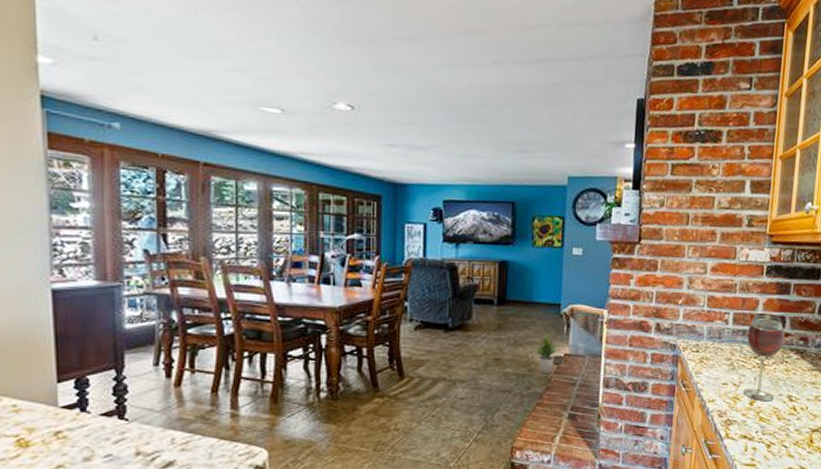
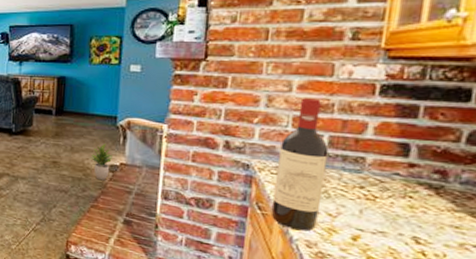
wine bottle: none [692,279,733,402] -> present [270,98,329,231]
wineglass: present [743,313,785,402] -> none [343,138,409,240]

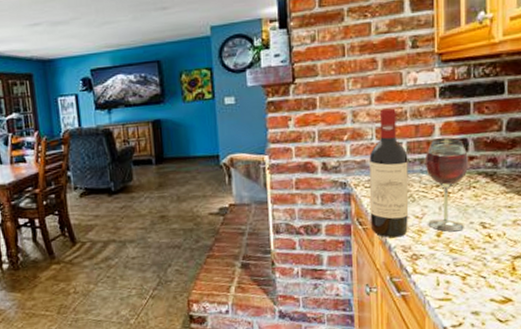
potted plant: present [89,143,114,181] -> none [197,186,222,227]
wineglass: none [343,138,409,240] -> present [424,137,469,232]

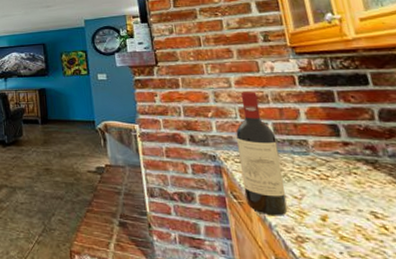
wineglass: present [424,137,469,232] -> none [294,122,352,218]

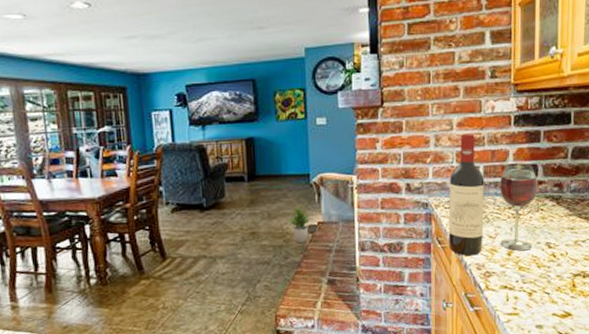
potted plant: none [77,147,98,184] -> present [287,204,311,244]
wineglass: none [294,122,352,218] -> present [499,163,538,251]

